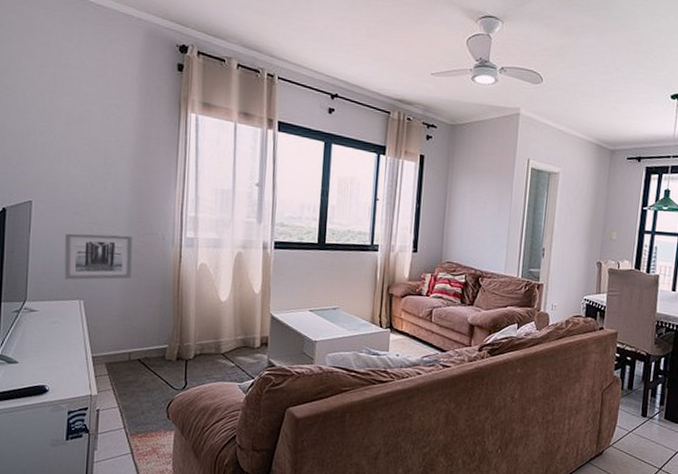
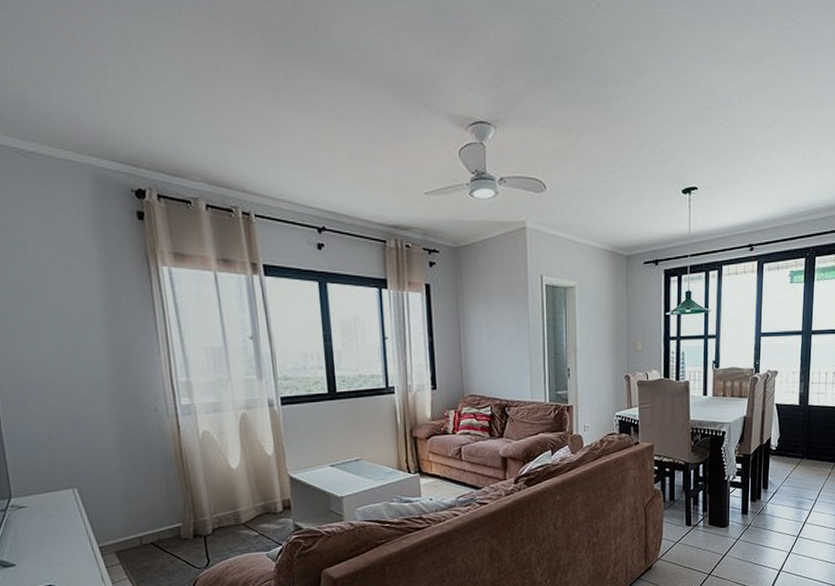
wall art: present [64,232,133,280] -> none [42,411,128,469]

